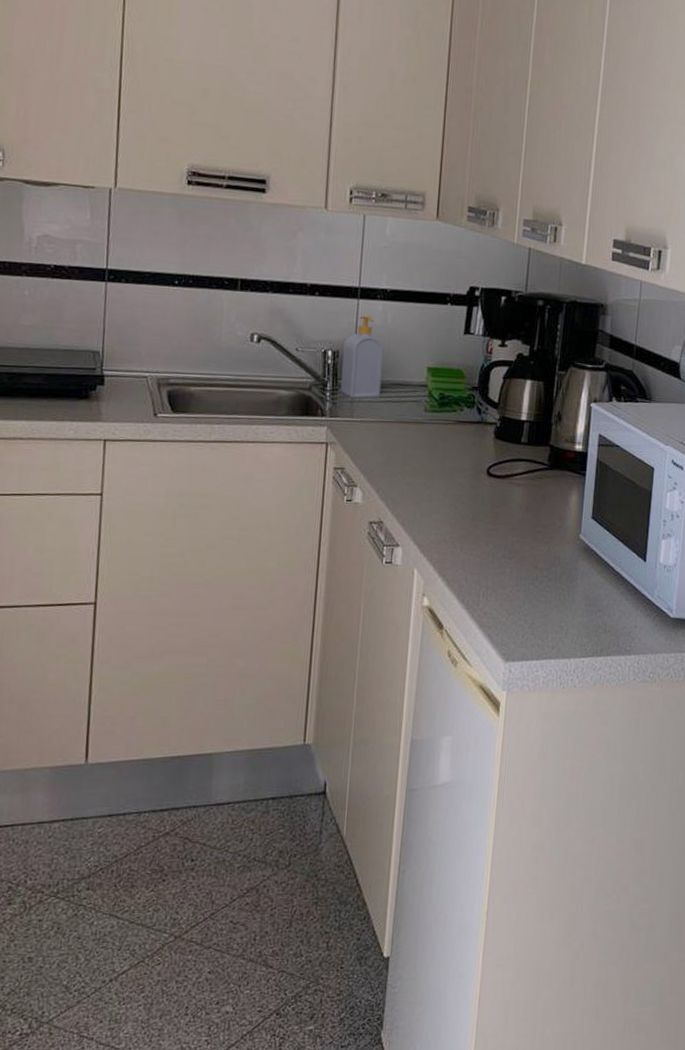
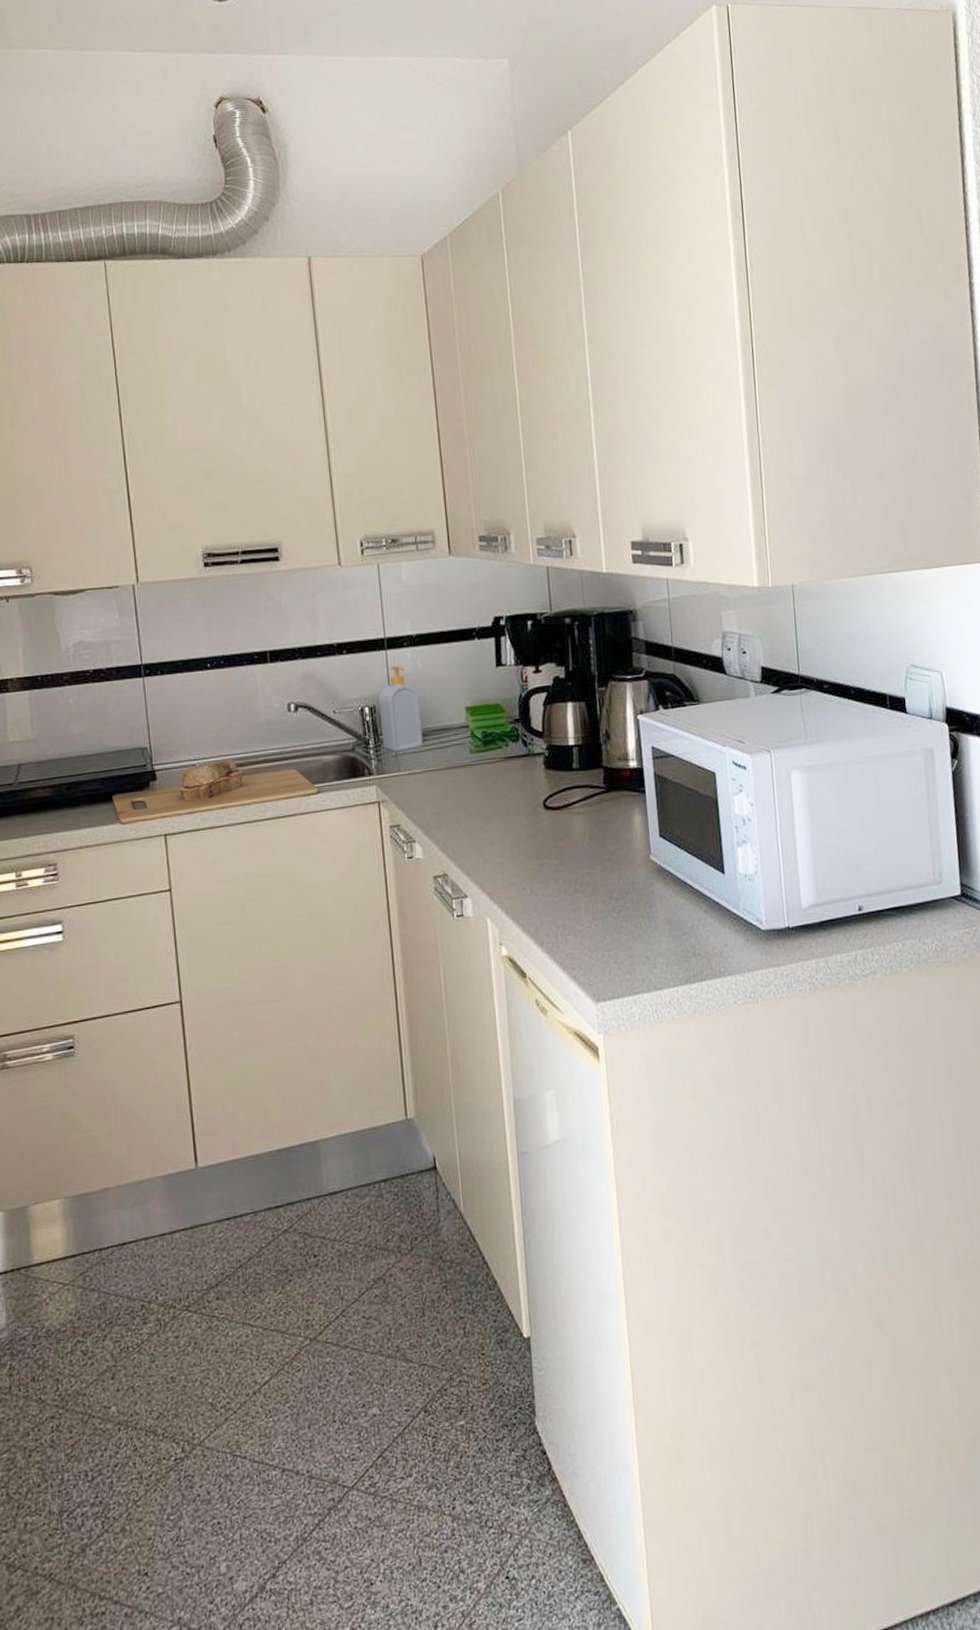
cutting board: none [54,376,270,427] -> present [111,758,320,826]

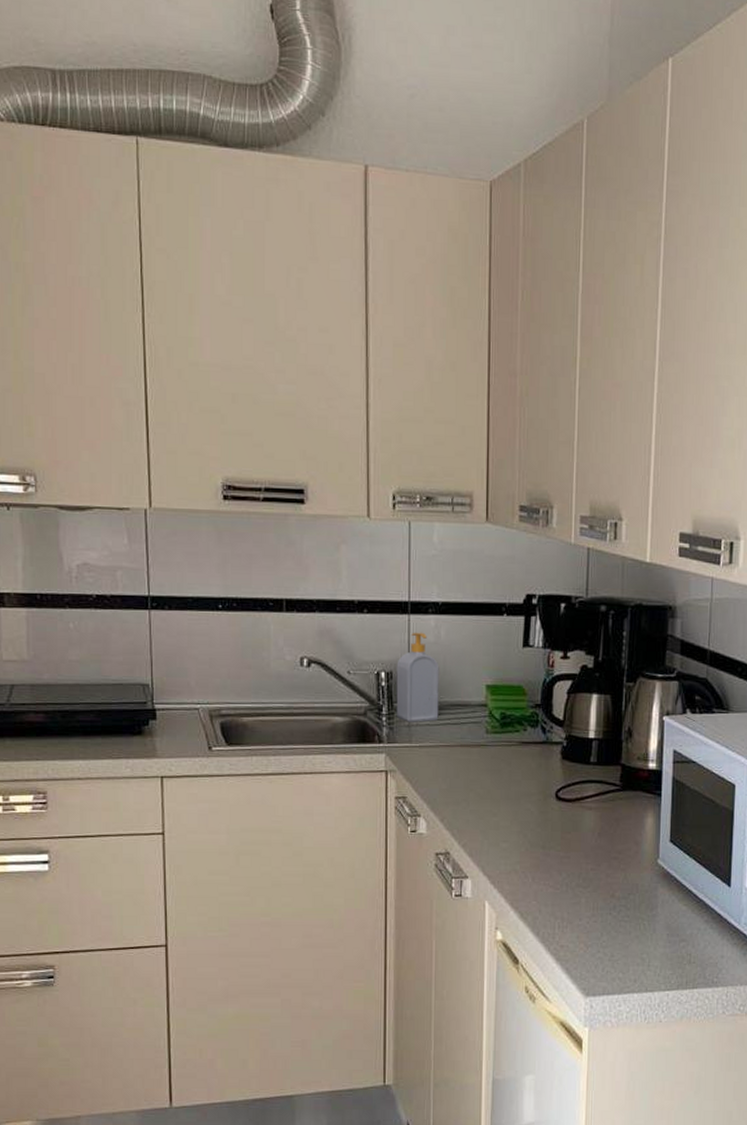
cutting board: present [111,758,320,826] -> none [108,707,326,762]

